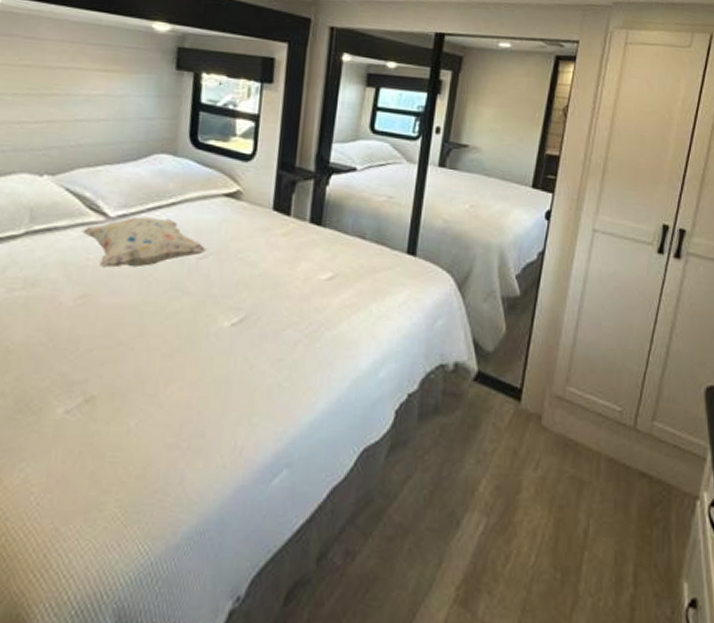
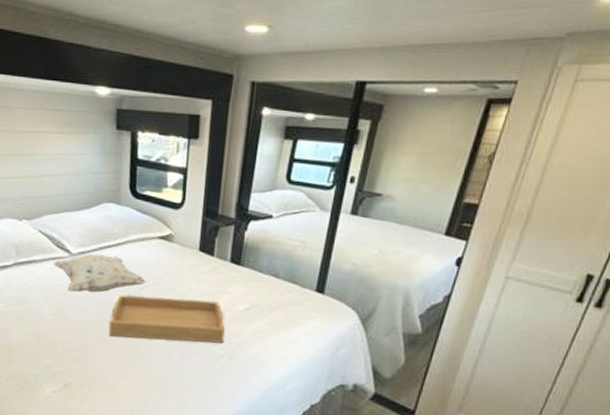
serving tray: none [154,267,305,326] -> present [109,294,225,344]

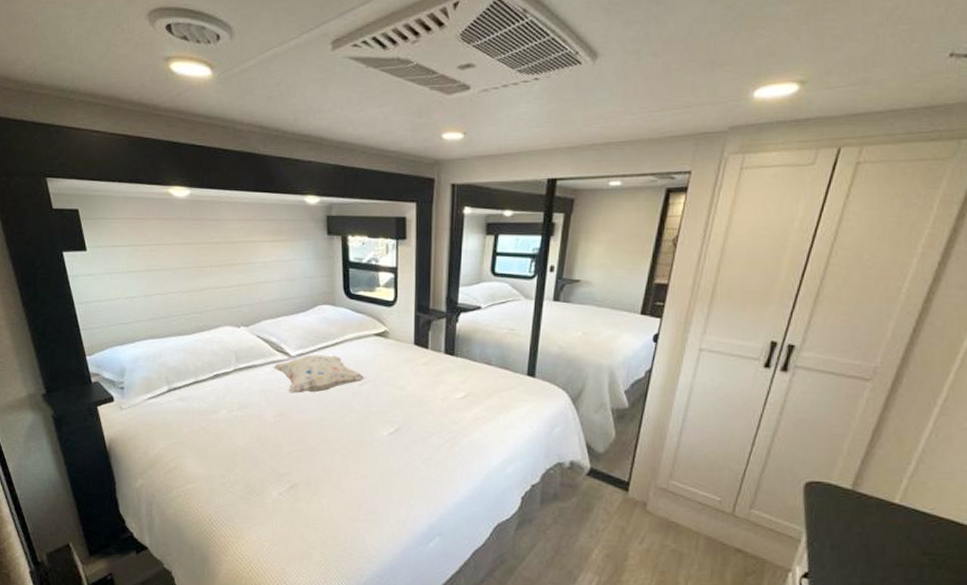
serving tray: present [109,294,225,344] -> none [331,391,445,434]

